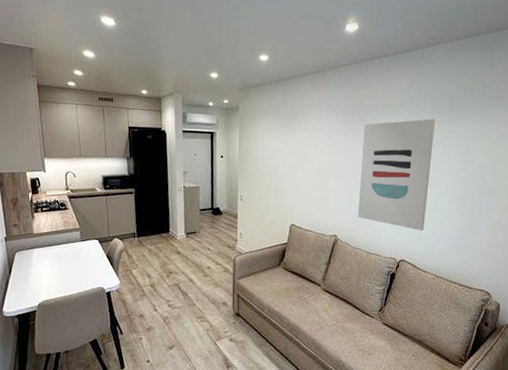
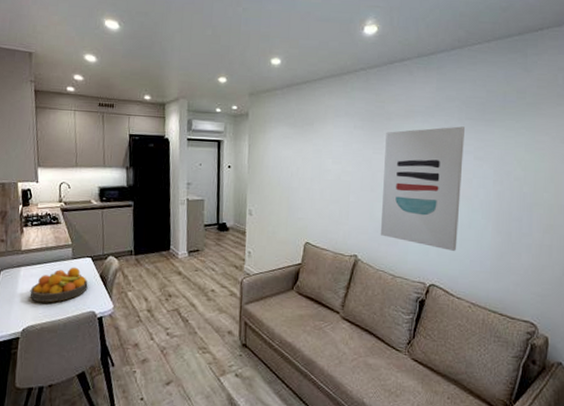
fruit bowl: none [43,248,96,280] -> present [30,267,88,303]

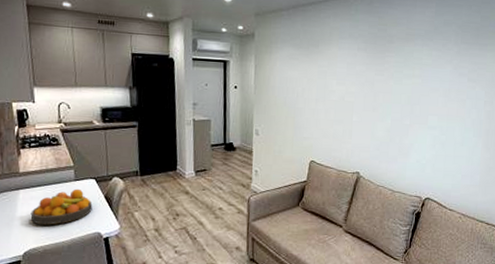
wall art: present [380,126,465,251] -> none [380,50,460,167]

